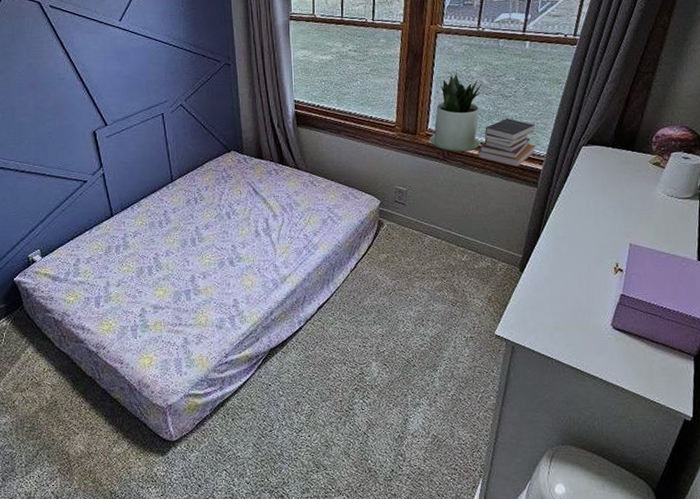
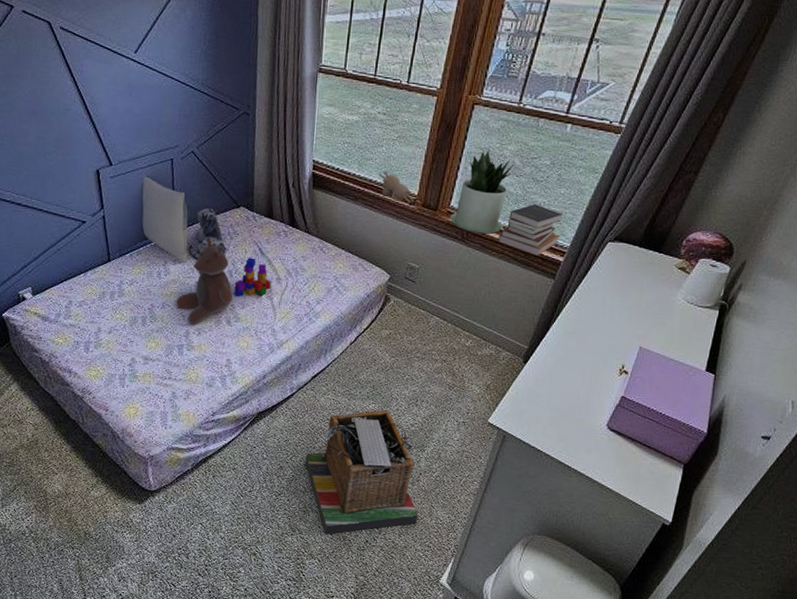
pillow: none [136,131,187,210] -> present [142,175,188,263]
stuffed bear: none [179,182,234,269] -> present [176,236,234,325]
plush toy: none [186,156,222,206] -> present [188,208,226,260]
toy blocks: none [233,198,268,237] -> present [234,257,271,297]
clothes hamper: none [321,333,440,468] -> present [305,410,419,535]
toy animal: none [357,103,396,134] -> present [379,170,417,207]

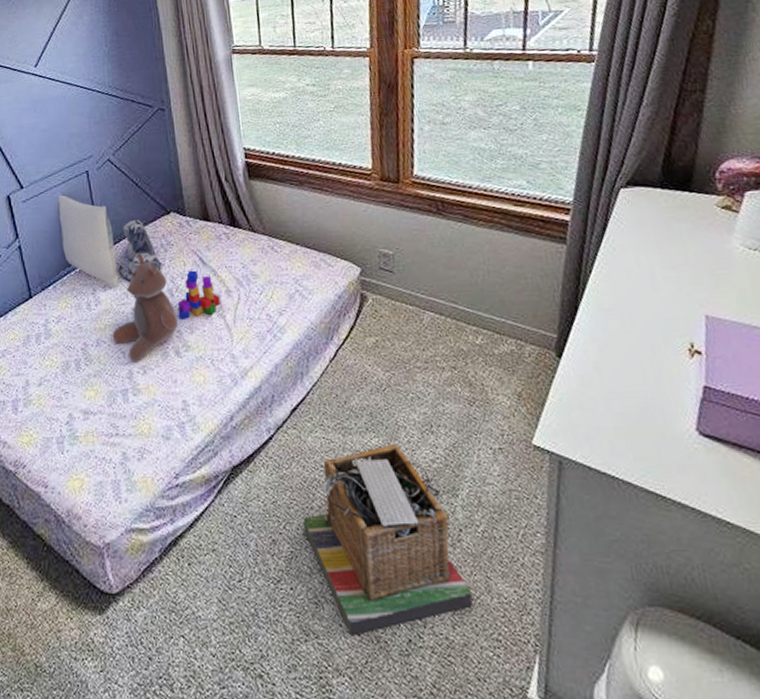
toy animal: present [379,170,417,207] -> none [321,146,373,183]
planter: present [450,150,516,235] -> none [416,105,484,203]
books: present [497,204,563,256] -> none [481,157,558,219]

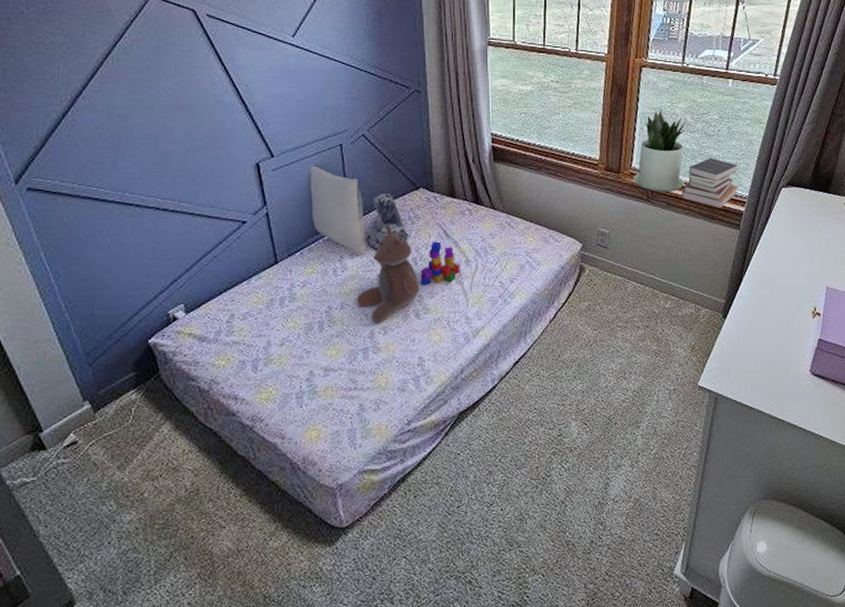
clothes hamper: present [303,444,473,636] -> none [516,388,642,543]
planter: none [416,105,484,203] -> present [633,110,687,193]
books: none [481,157,558,219] -> present [681,158,738,208]

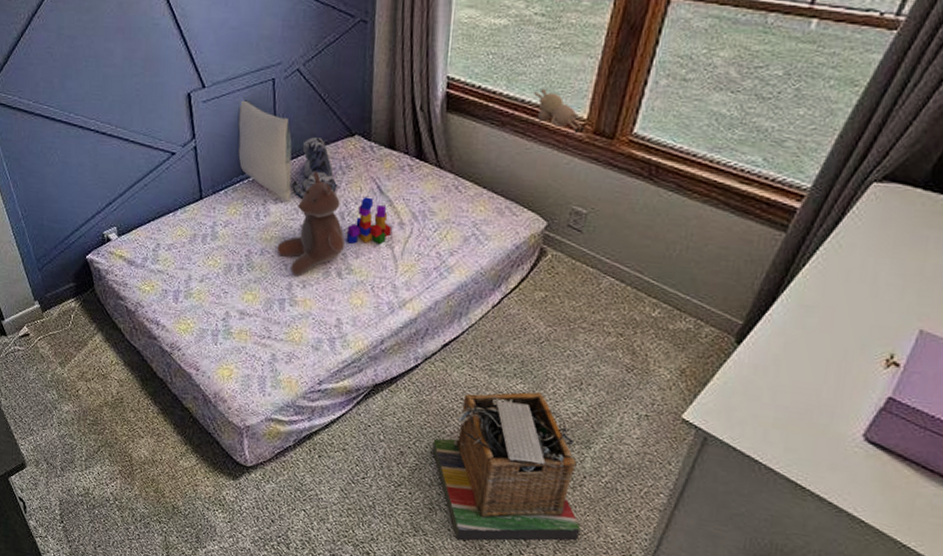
clothes hamper: none [516,388,642,543] -> present [432,392,581,541]
toy animal: none [559,138,600,172] -> present [534,88,586,134]
planter: present [633,110,687,193] -> none [632,58,730,171]
books: present [681,158,738,208] -> none [700,130,801,200]

